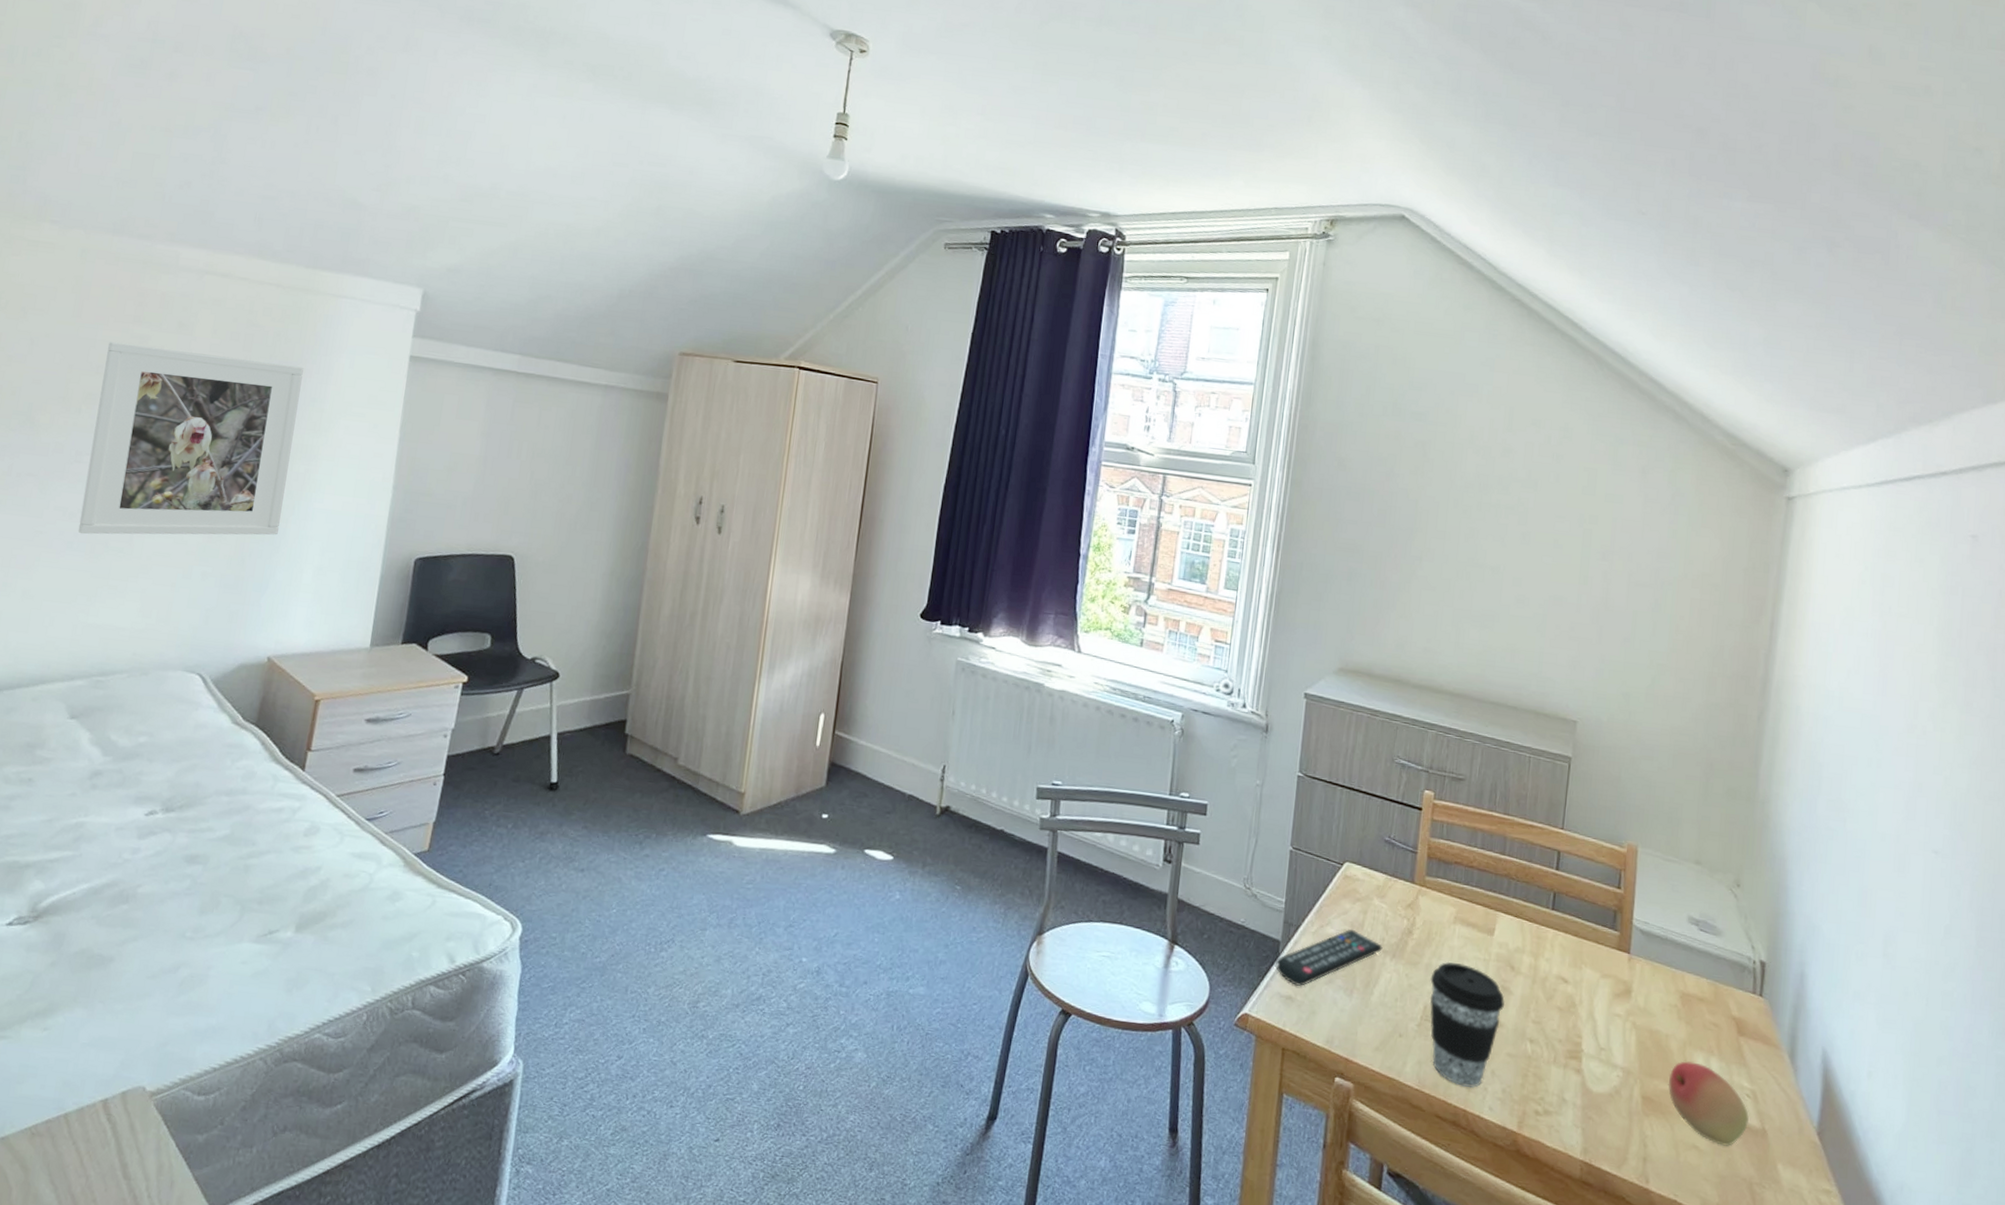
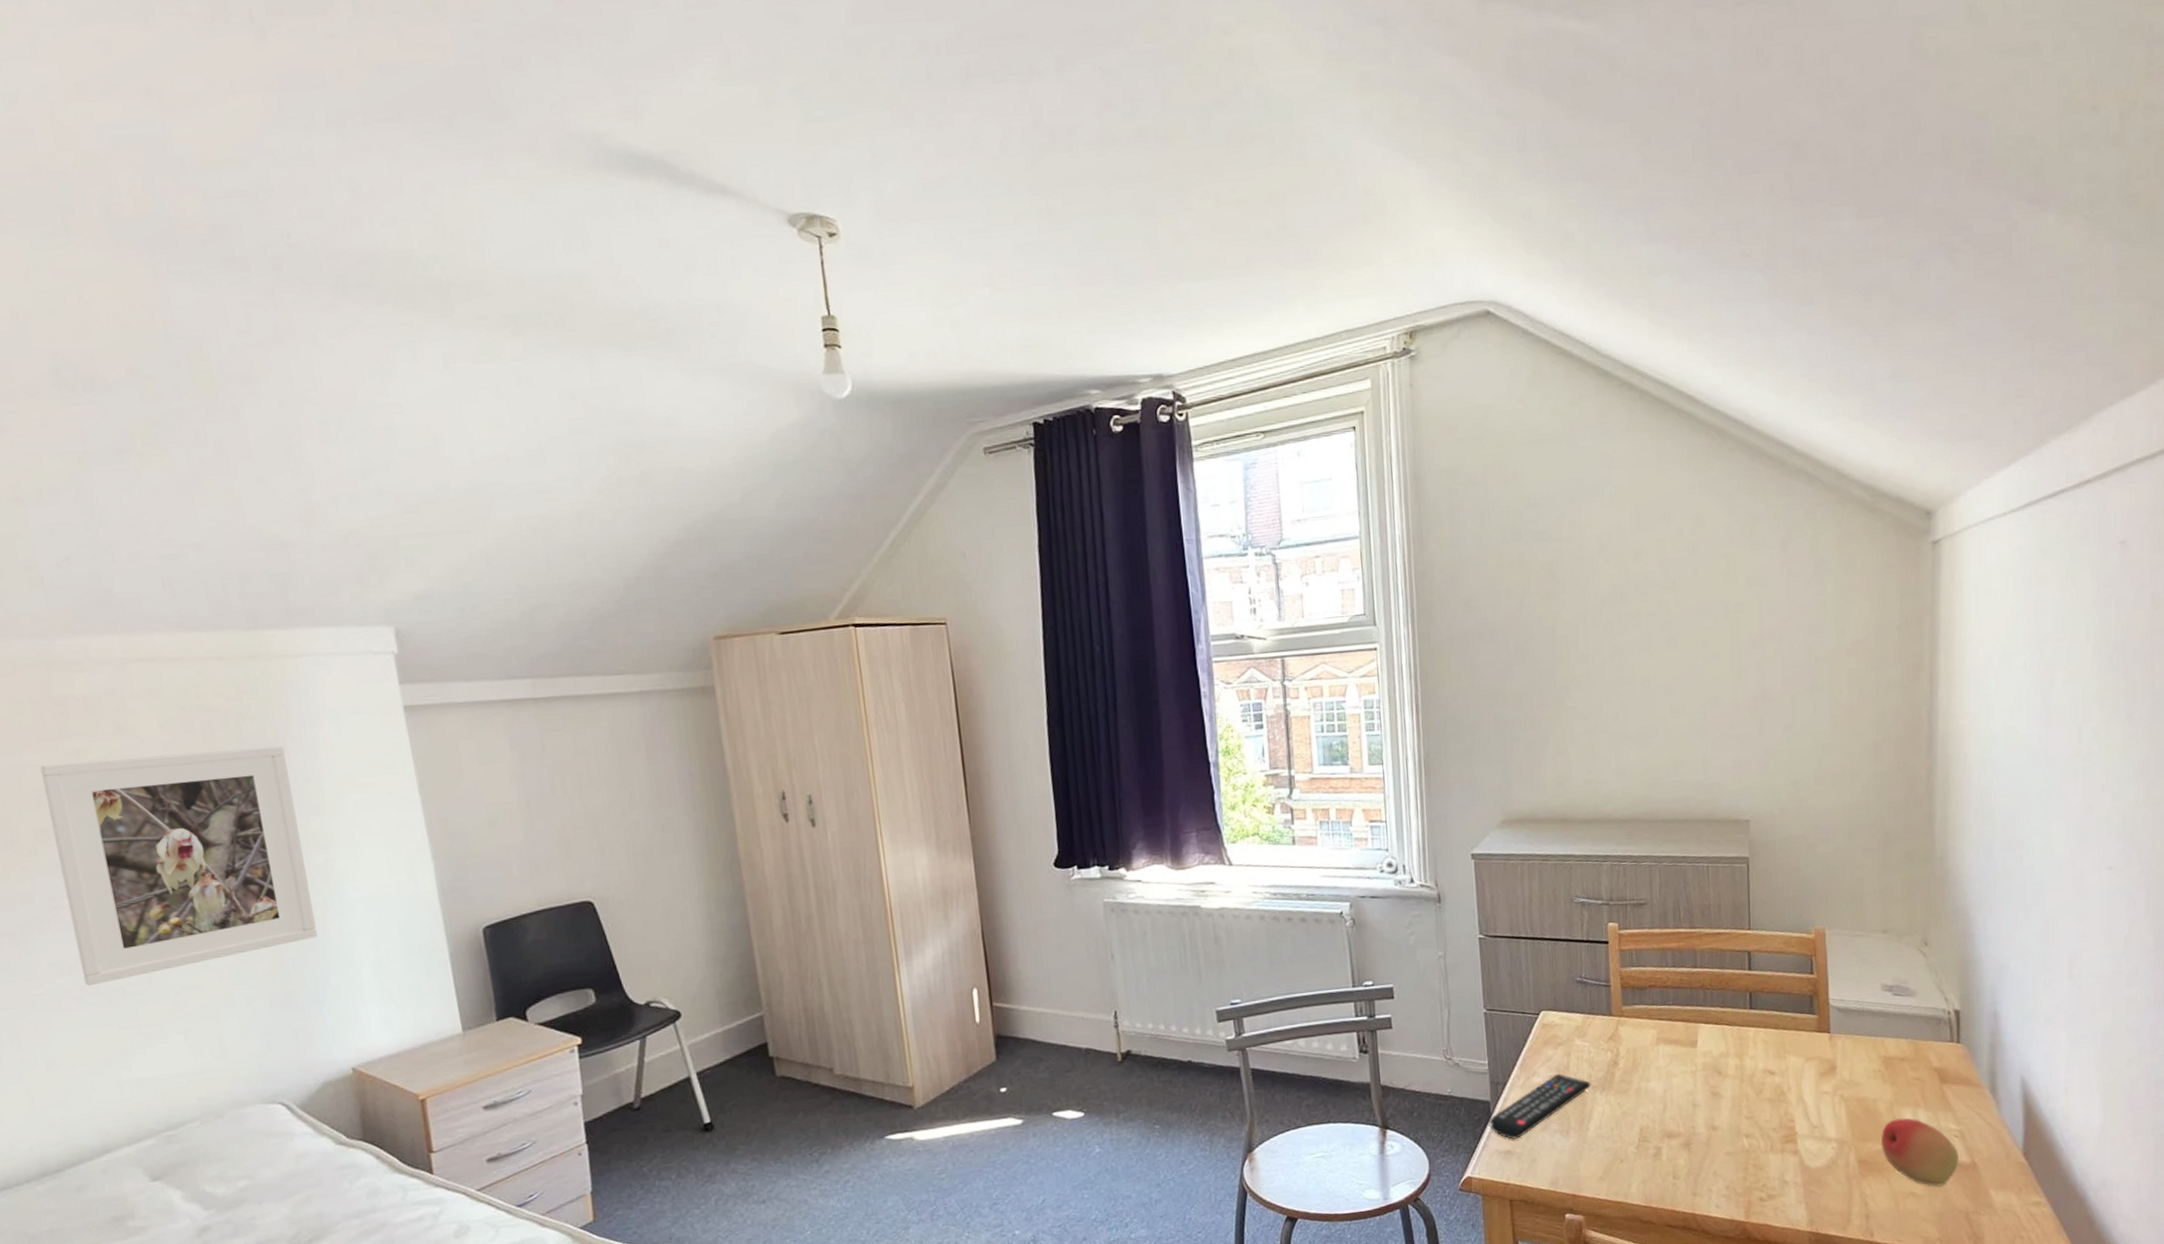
coffee cup: present [1429,961,1505,1089] -> none [1642,1080,1717,1193]

